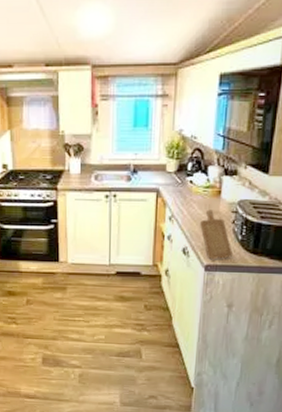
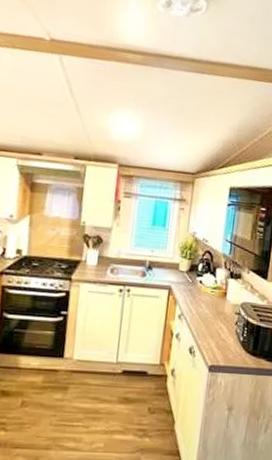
chopping board: present [199,209,233,260] -> none [206,310,235,361]

